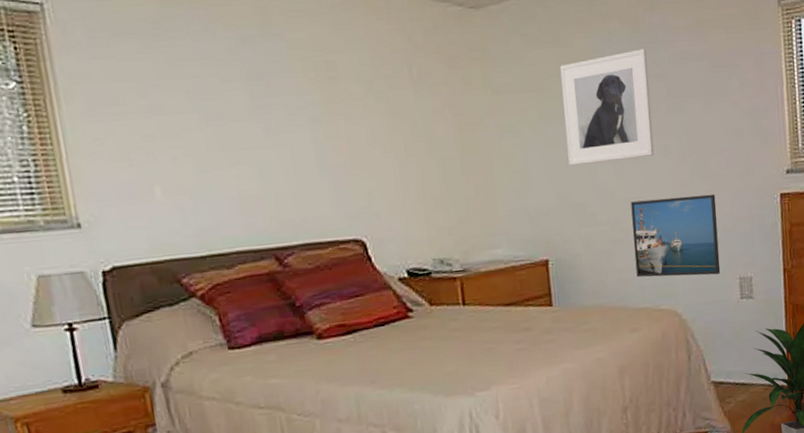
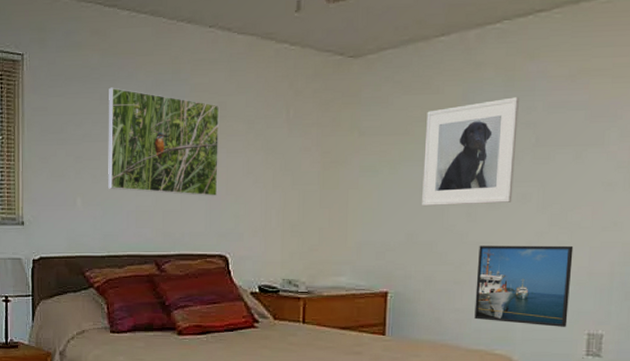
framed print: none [177,45,342,173] -> present [108,87,220,197]

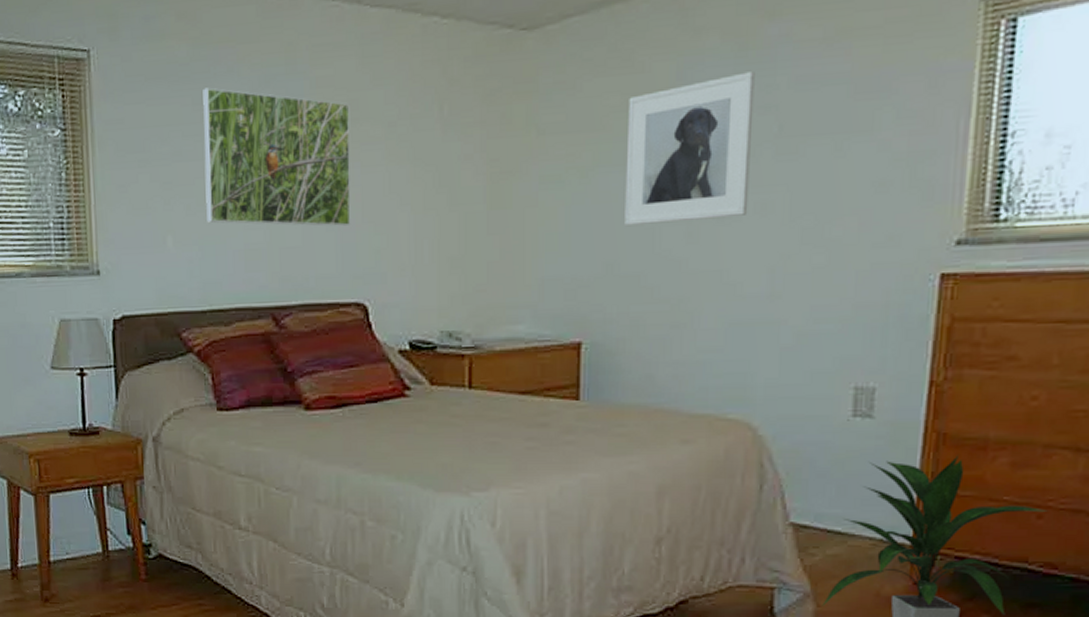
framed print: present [474,245,574,327] -> none [699,269,833,380]

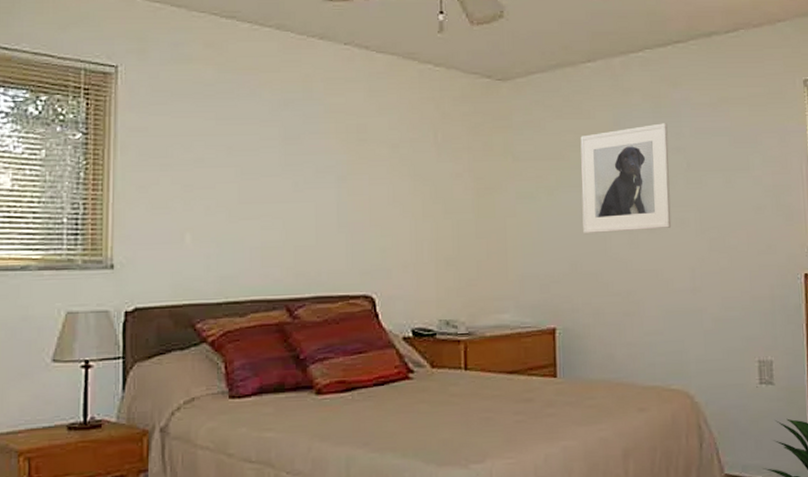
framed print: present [203,87,351,227] -> none [225,106,360,229]

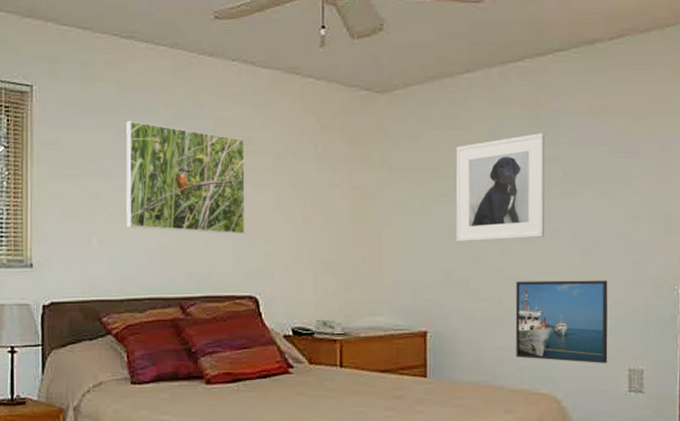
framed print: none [225,106,360,229] -> present [126,120,246,235]
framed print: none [644,270,738,356] -> present [515,280,608,363]

